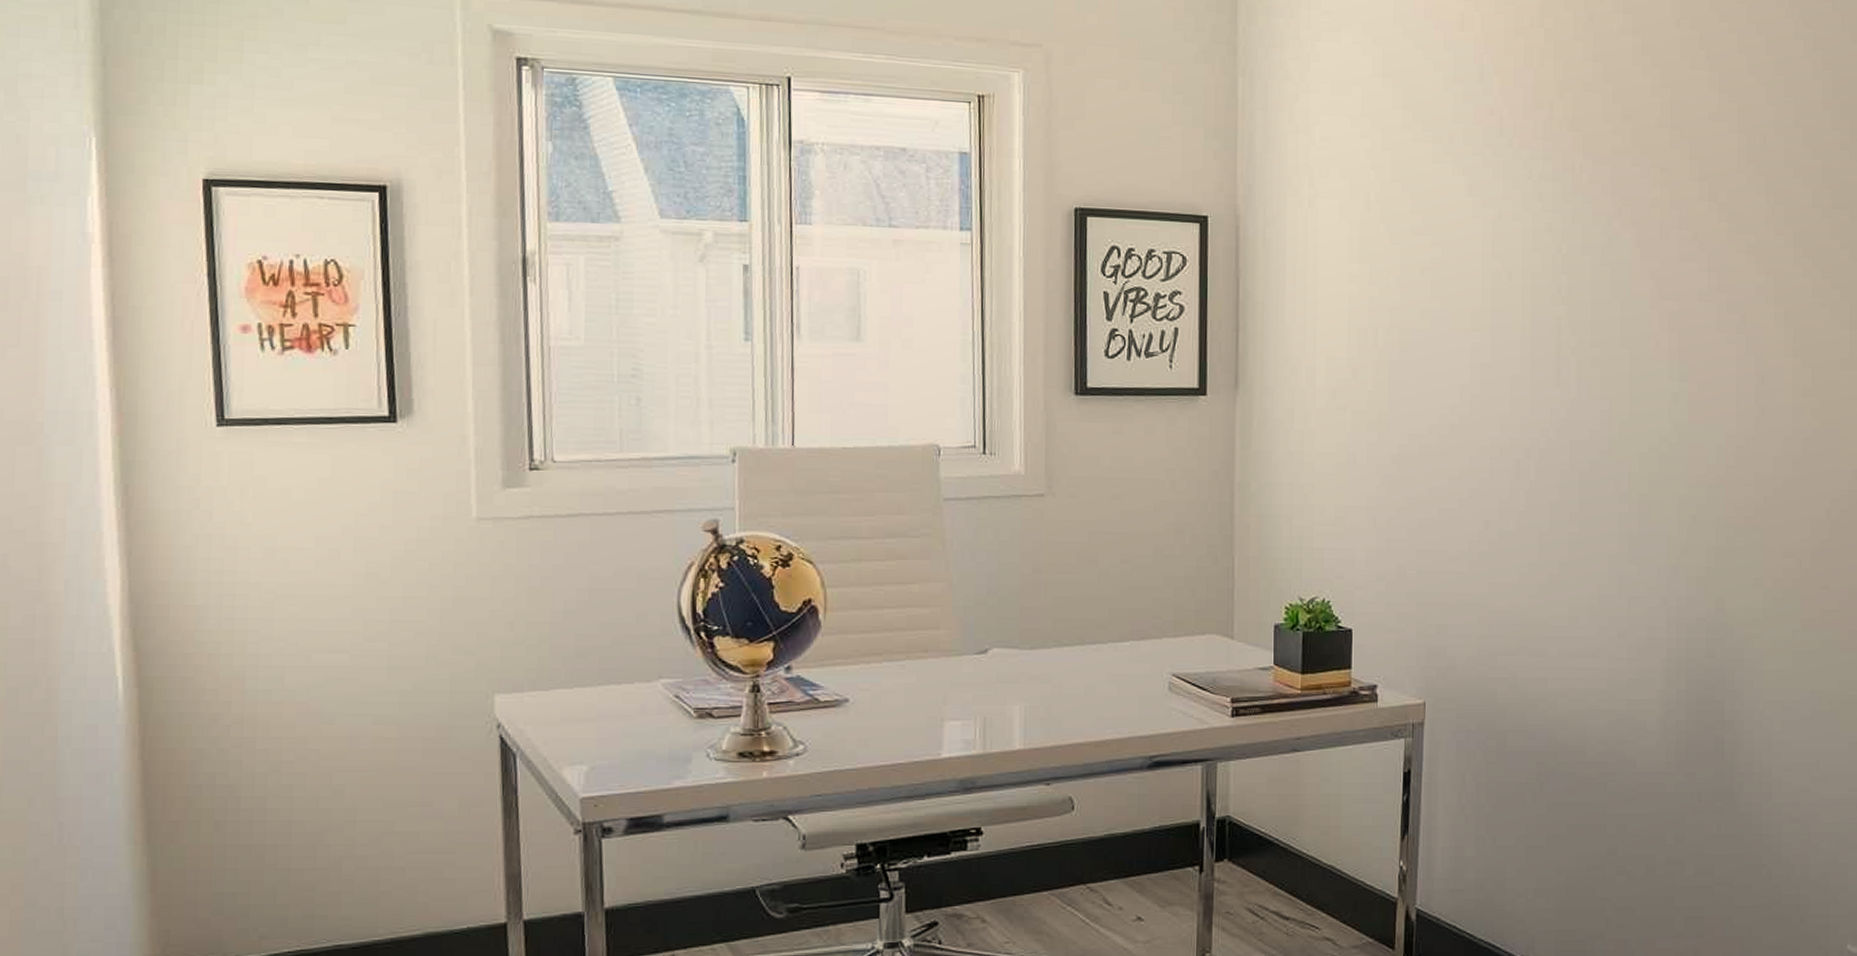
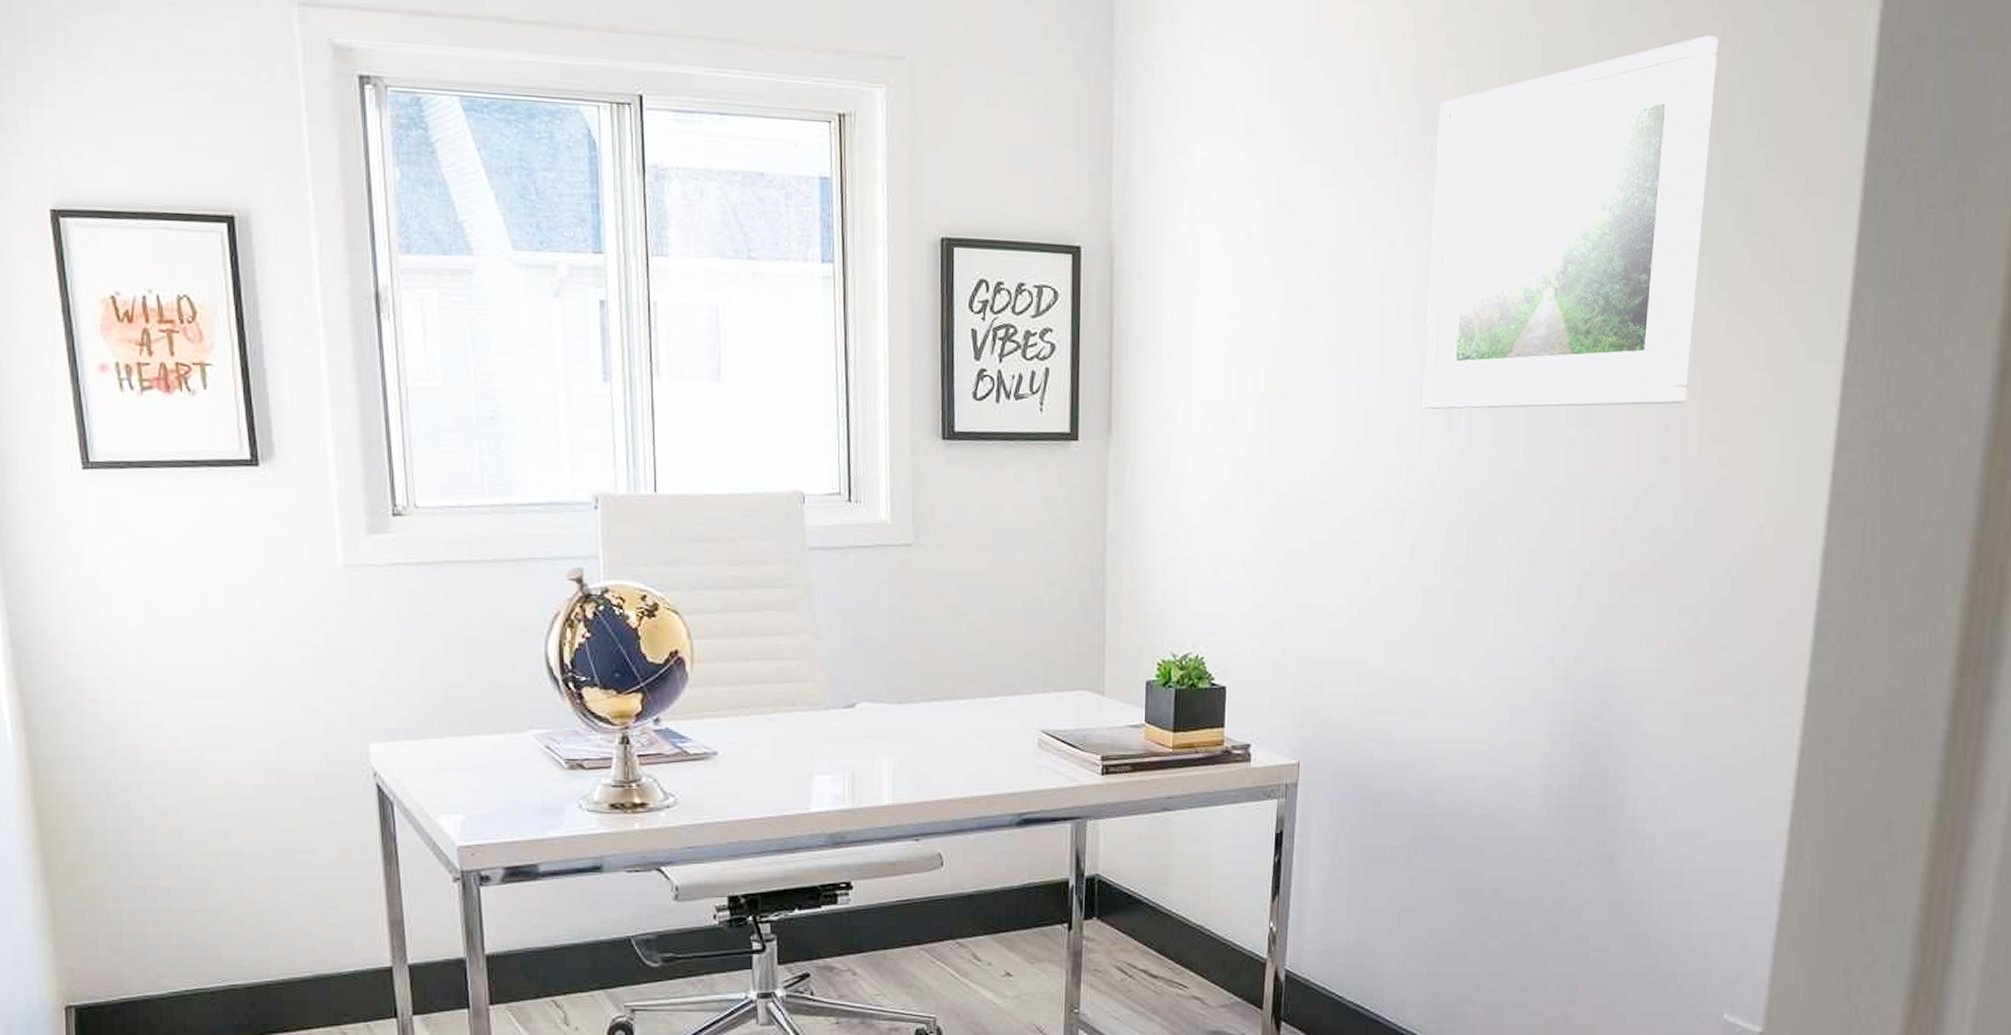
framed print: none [1533,32,1791,366] -> present [1422,35,1718,409]

